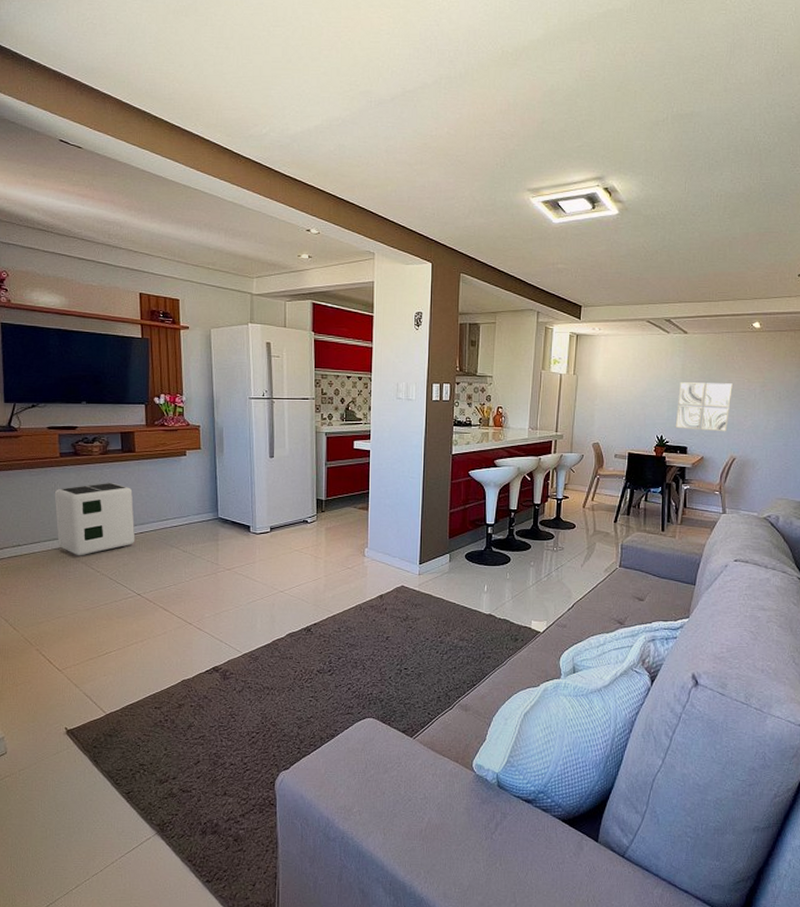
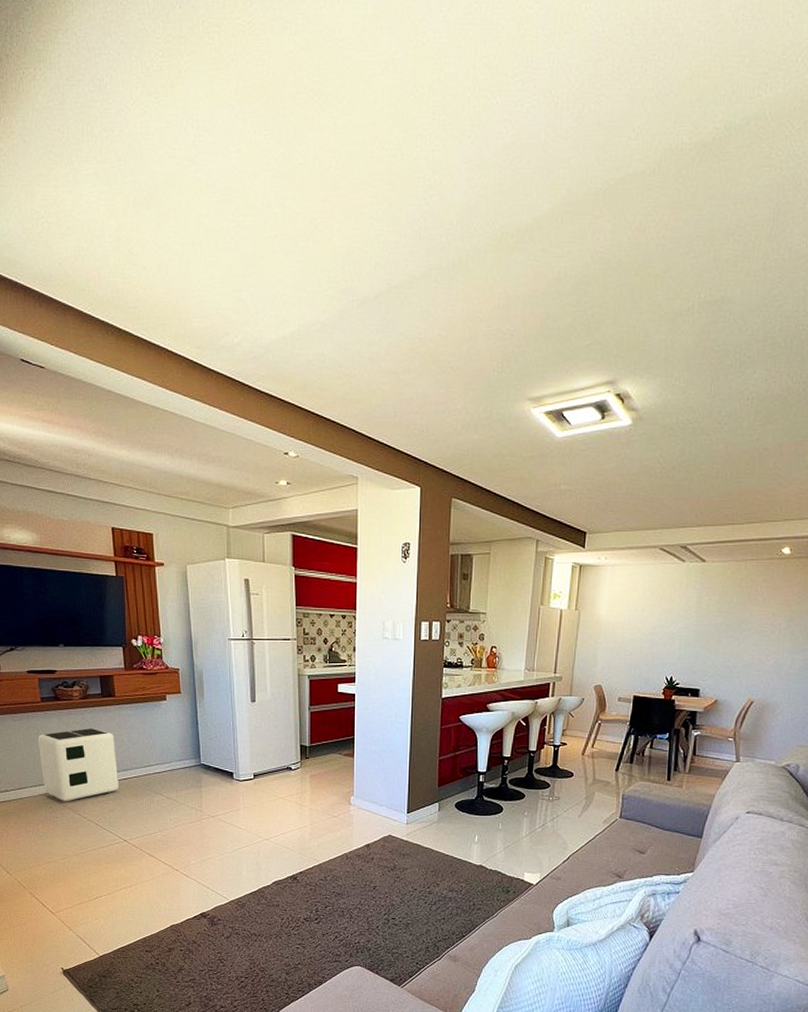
wall art: present [675,382,733,432] -> none [687,617,755,673]

